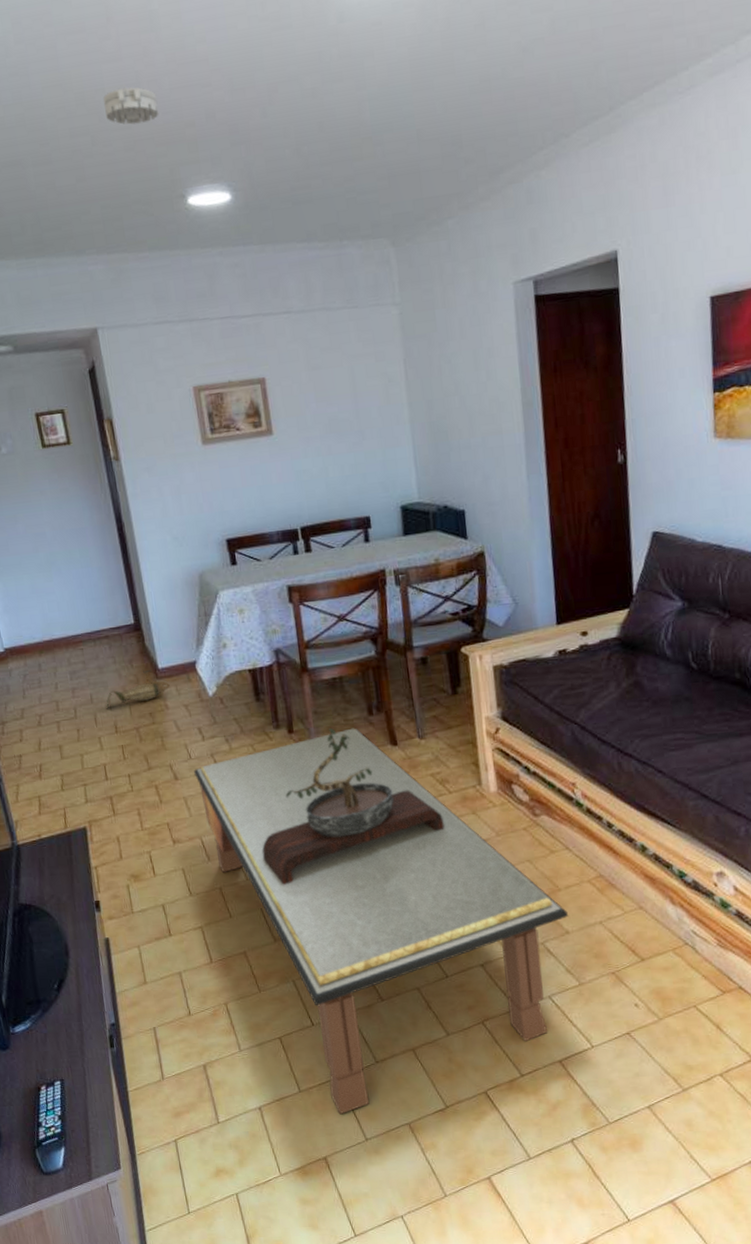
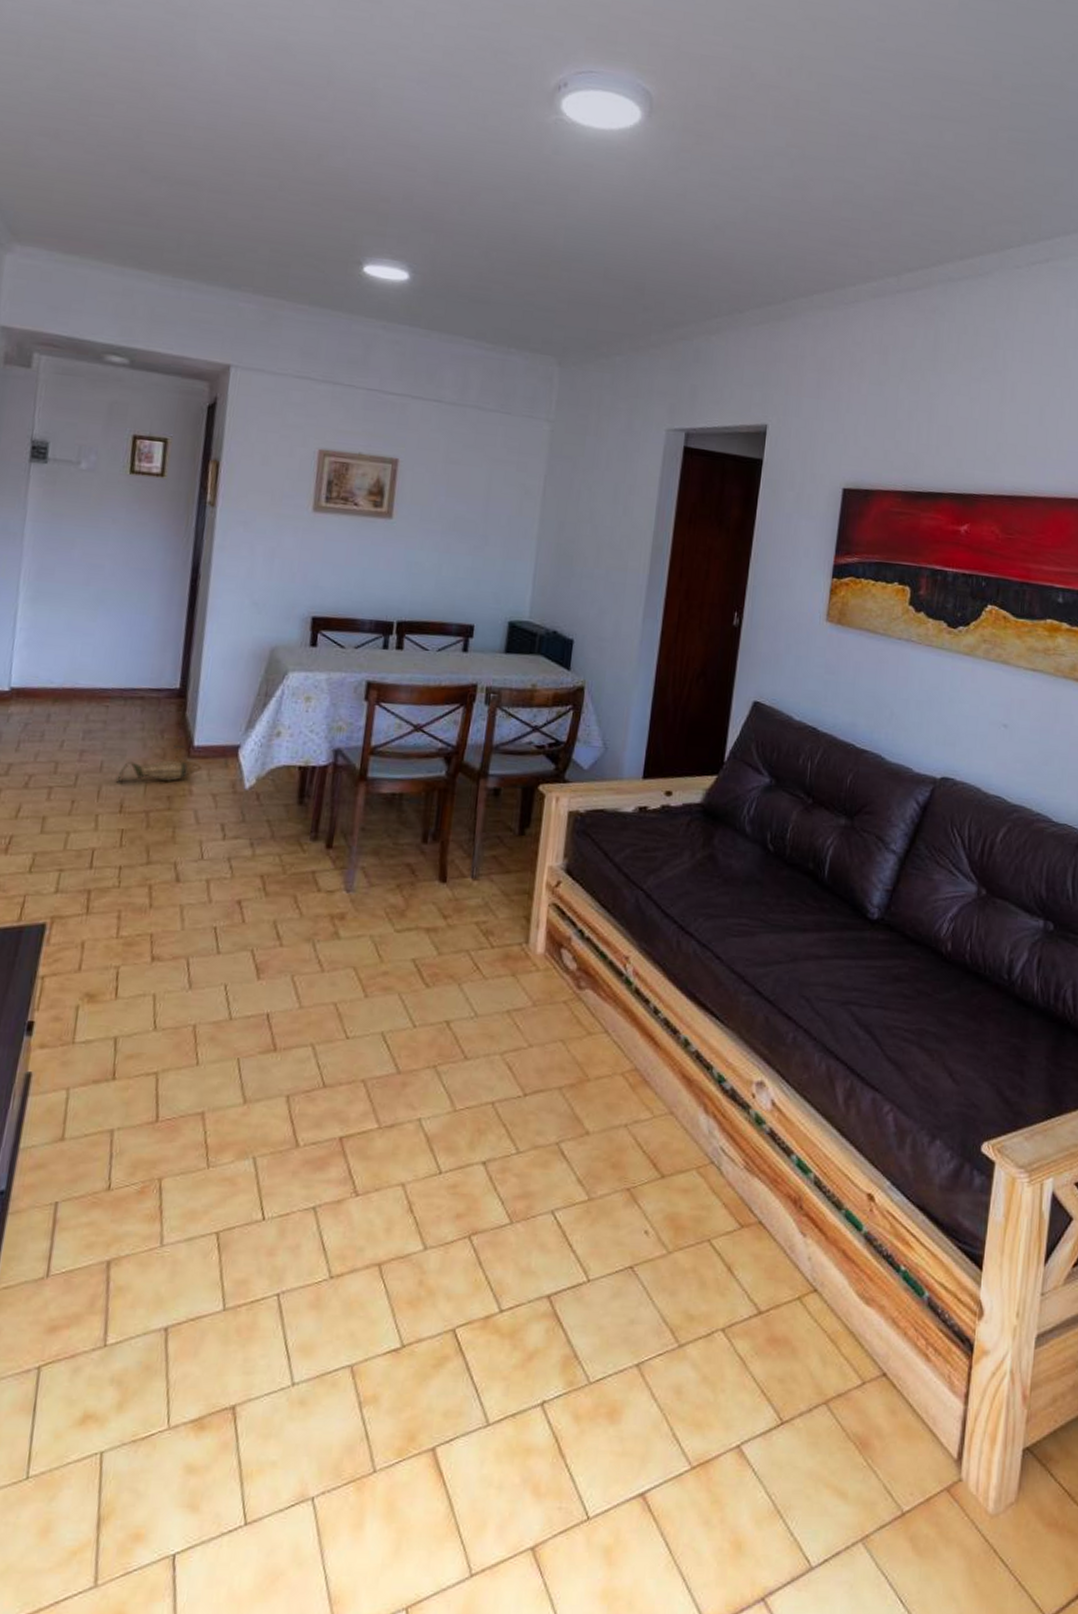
smoke detector: present [102,87,159,125] -> none [301,146,359,185]
coffee table: present [194,728,569,1115] -> none [200,854,593,1347]
bonsai tree: present [262,727,444,885] -> none [257,849,478,1032]

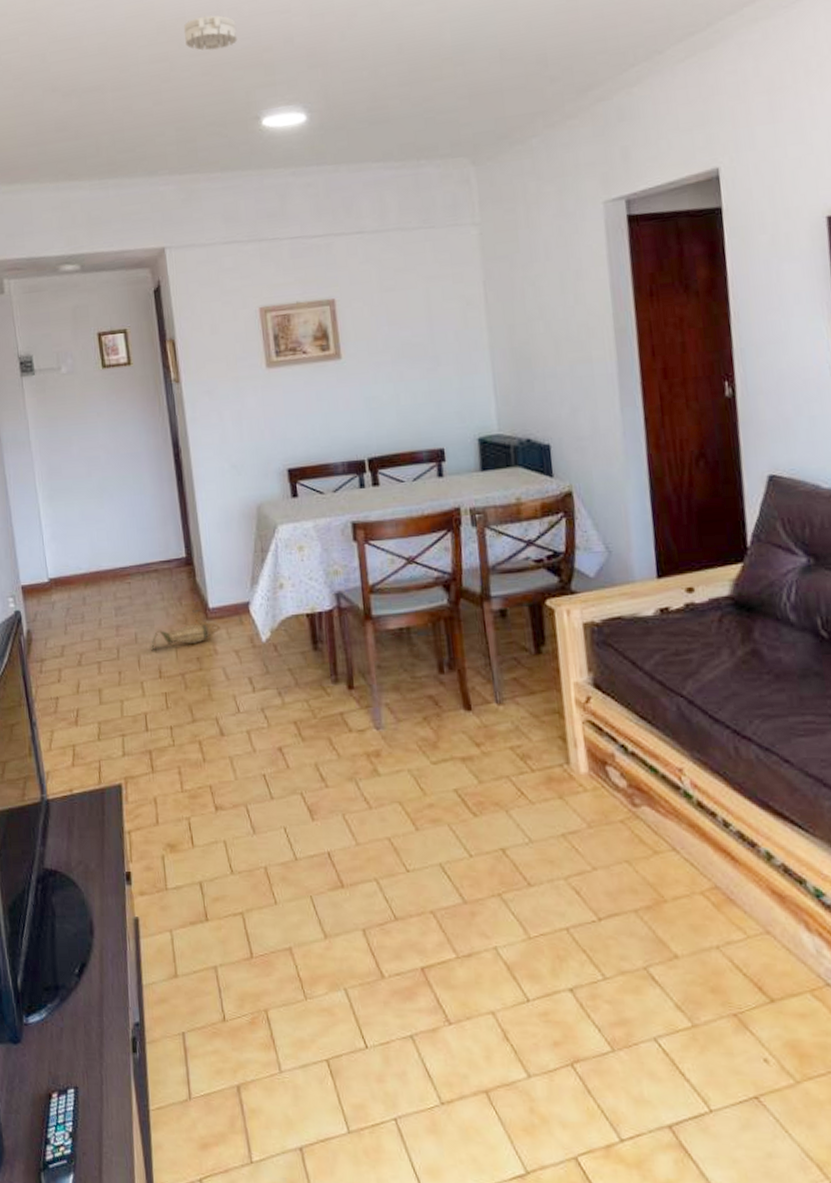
smoke detector: none [301,146,359,185] -> present [183,15,238,51]

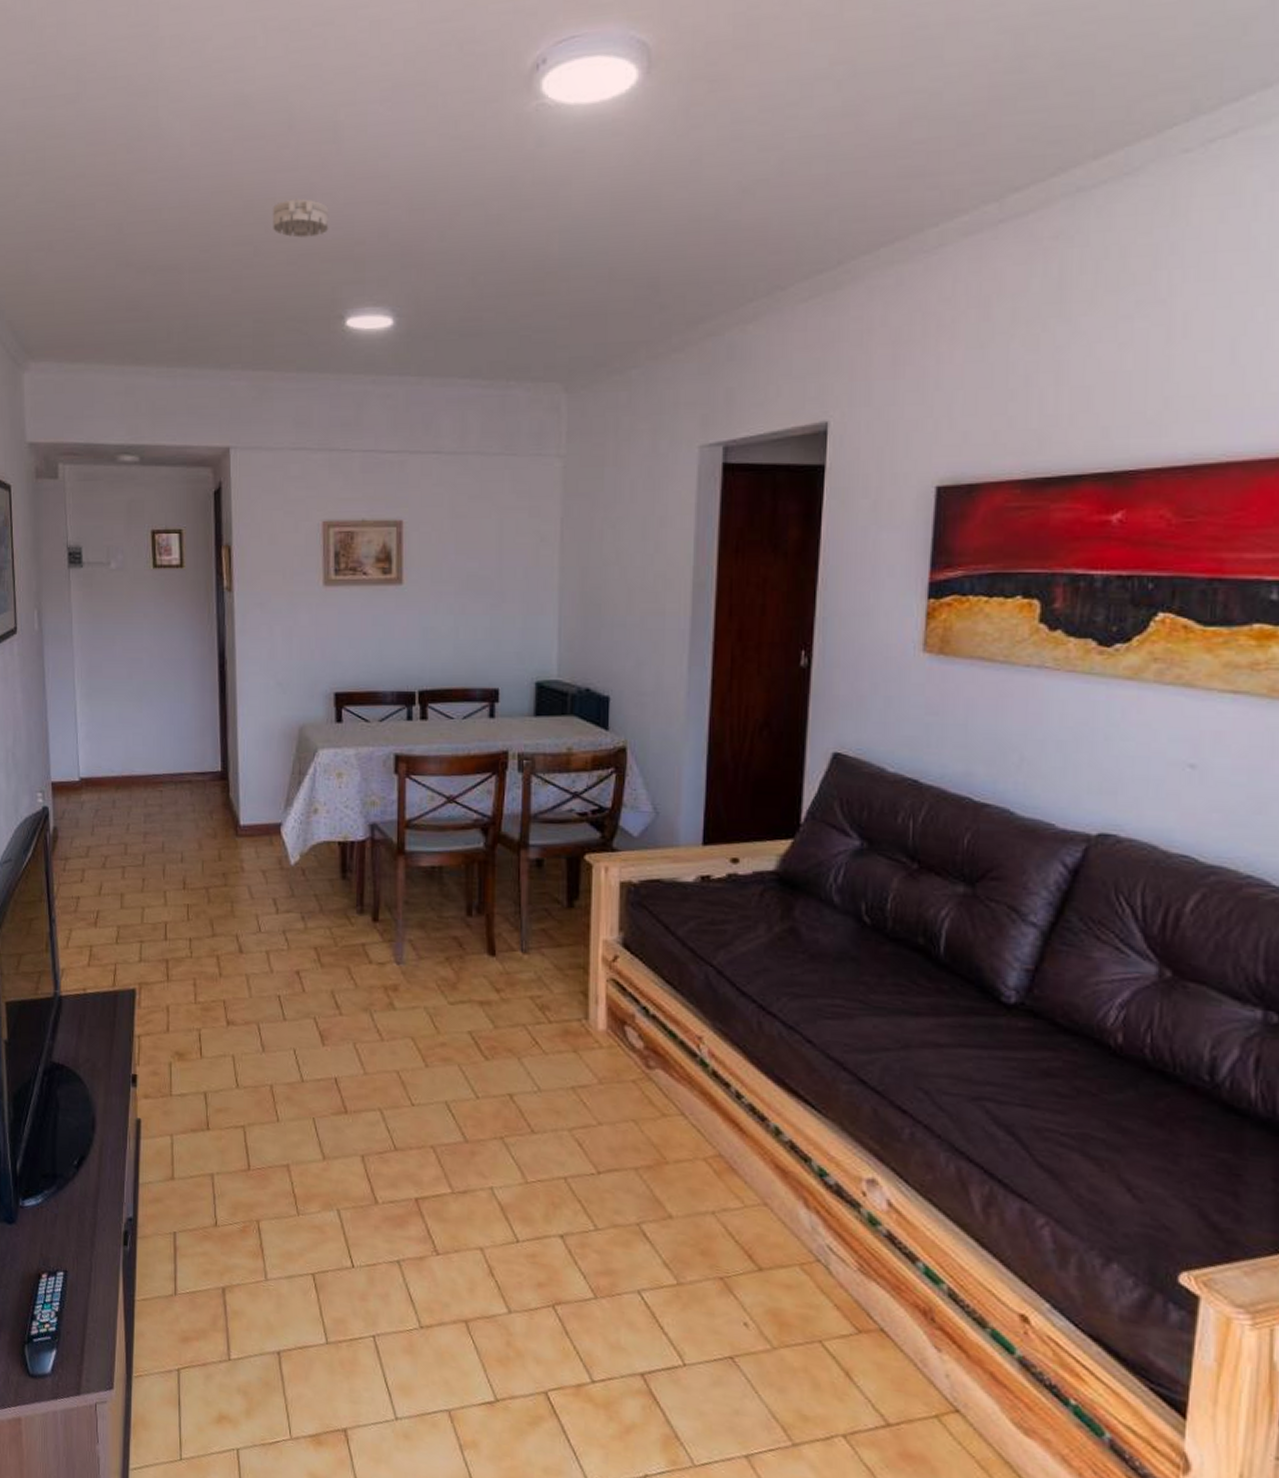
pitcher plant: present [151,610,220,651] -> none [177,825,249,862]

